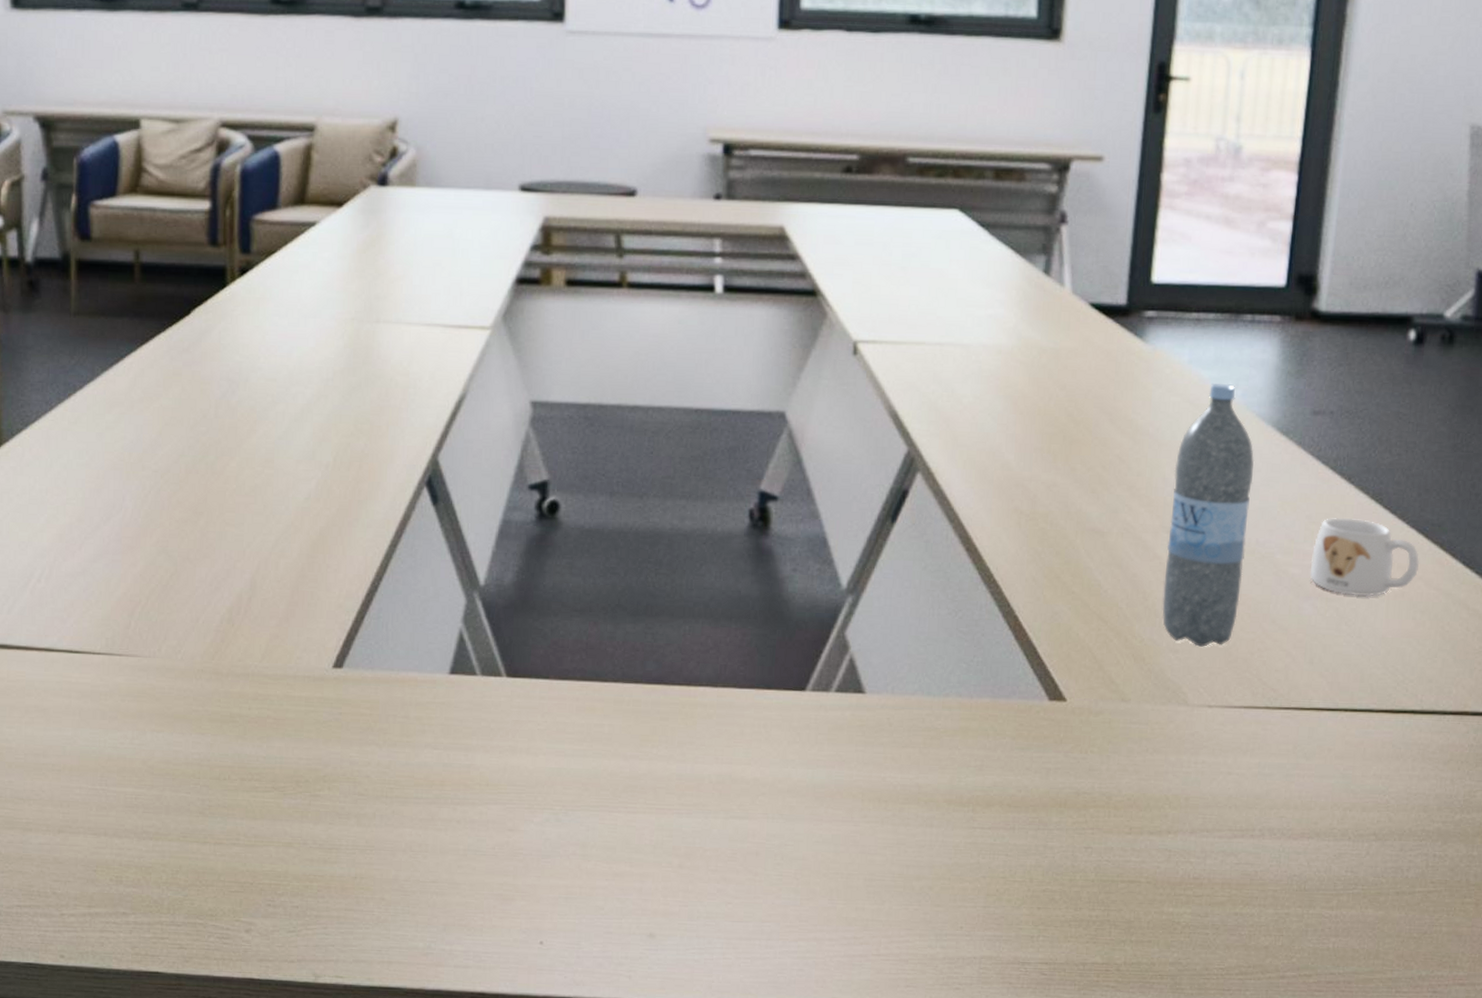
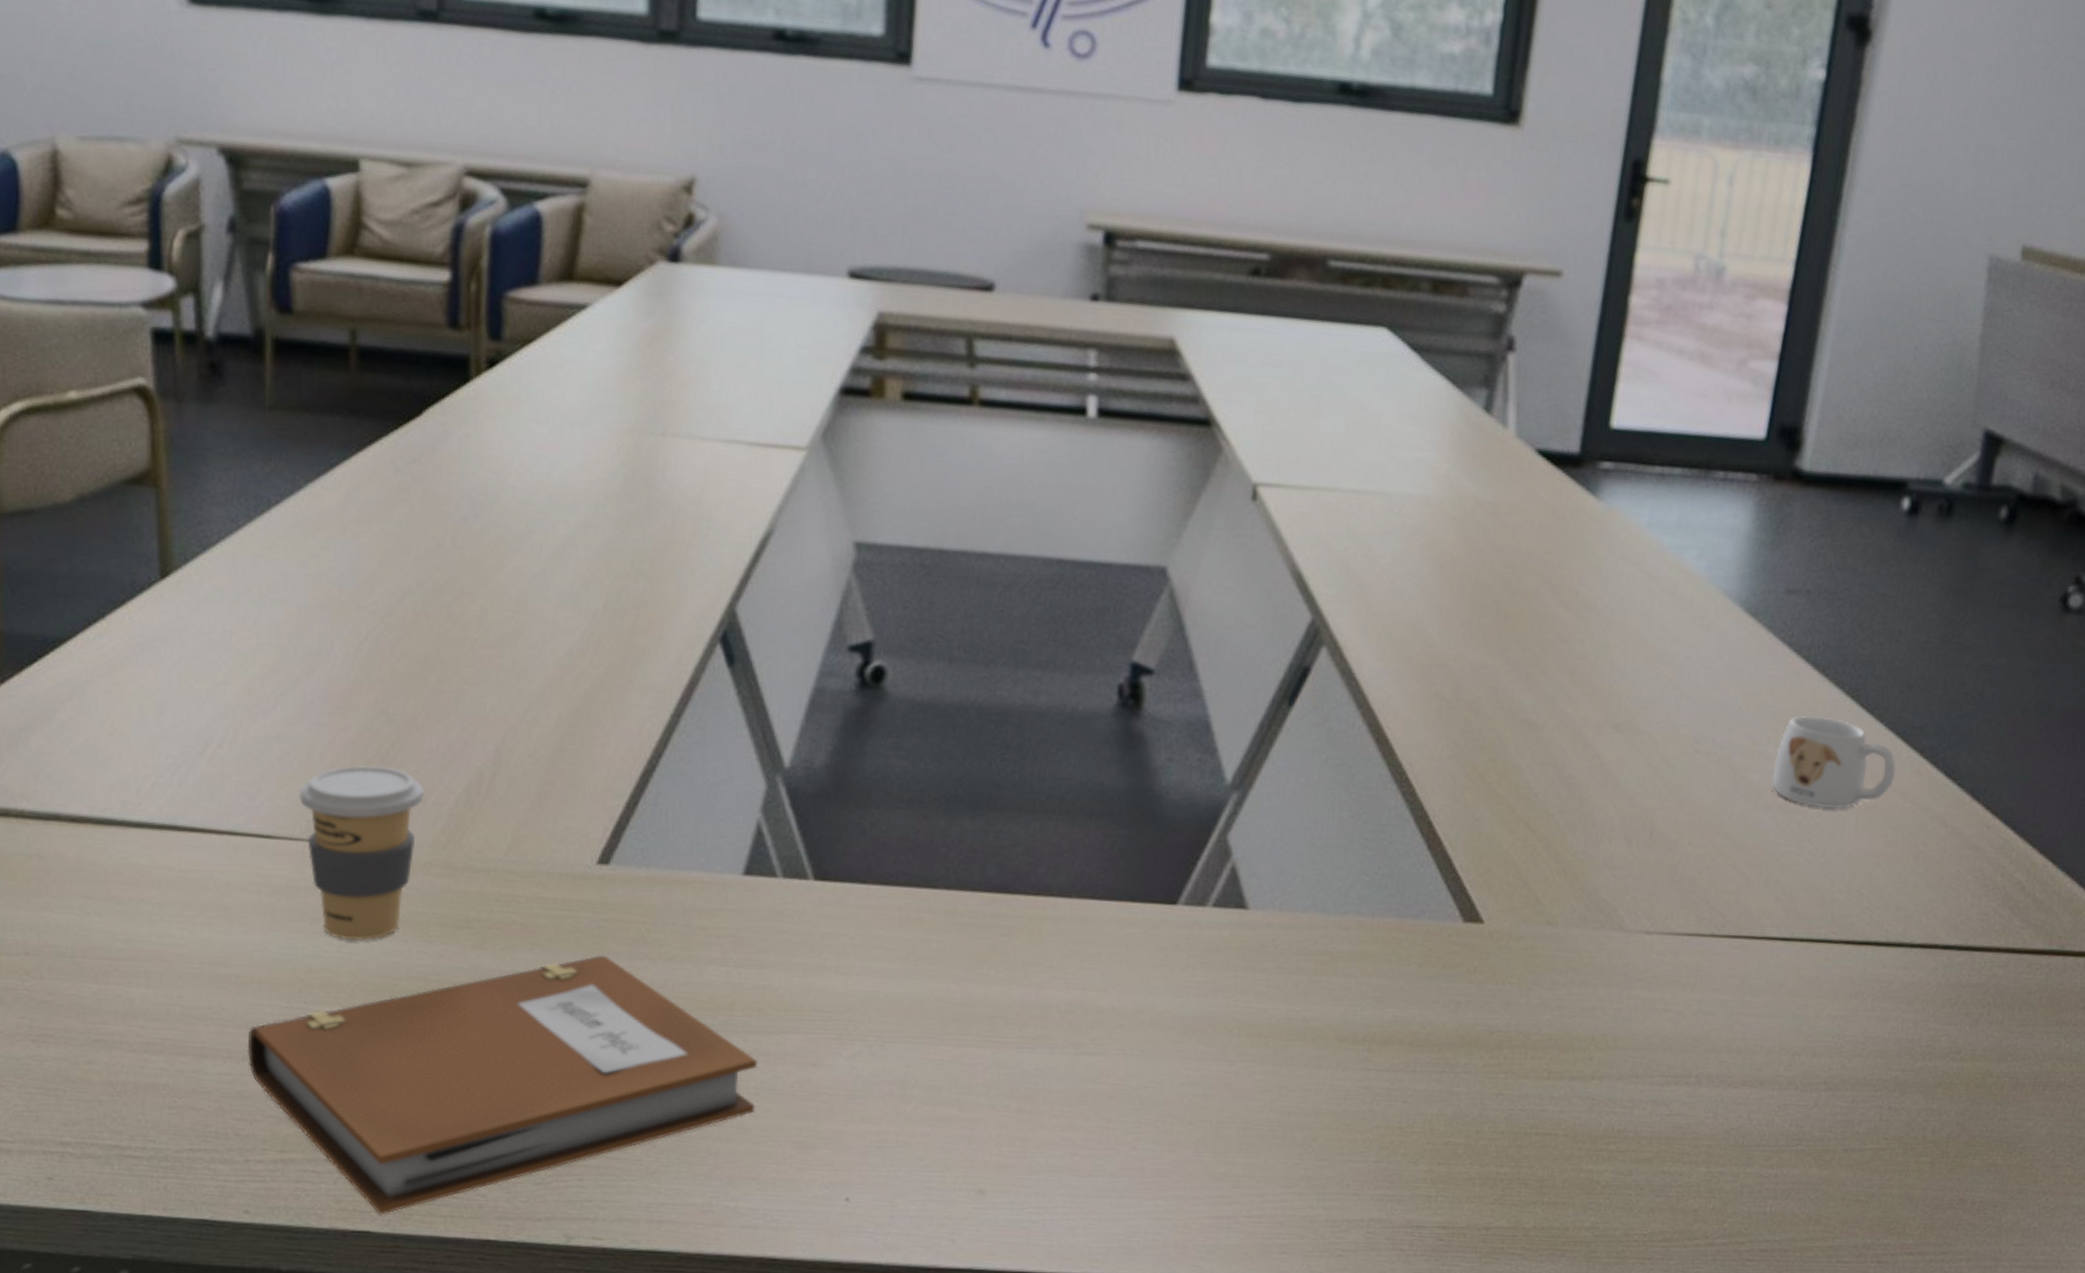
notebook: none [61,742,466,958] -> present [246,955,759,1215]
coffee cup: none [100,592,196,735] -> present [299,764,424,942]
water bottle: present [1162,383,1255,647] -> none [1600,552,1717,863]

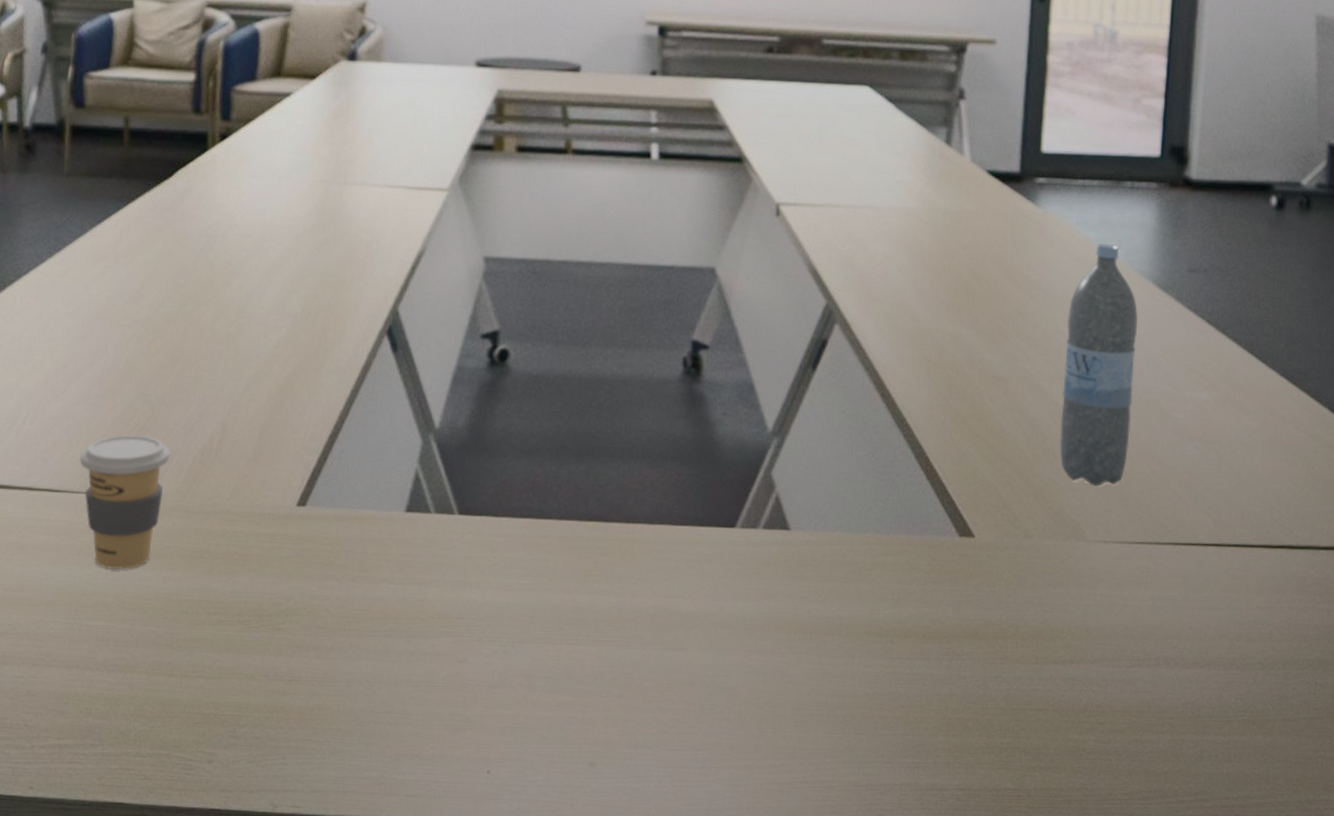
notebook: present [246,955,759,1215] -> none [35,577,419,789]
water bottle: none [1600,552,1717,863] -> present [1059,243,1138,486]
mug: present [1772,716,1896,809] -> none [1192,366,1290,440]

